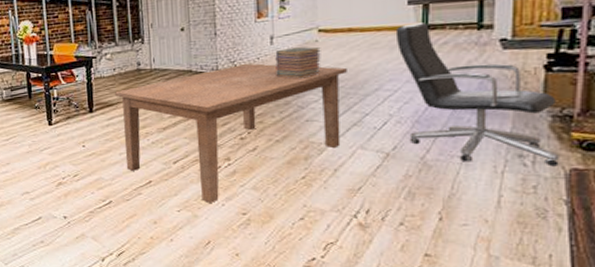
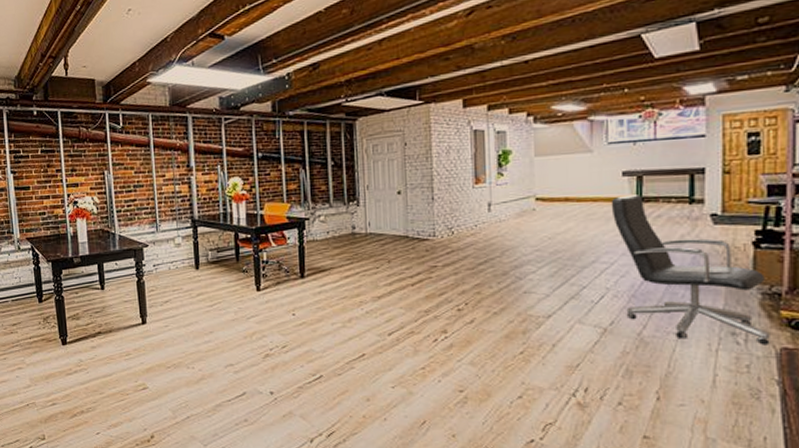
dining table: present [115,63,347,203] -> none [328,230,564,379]
book stack: present [275,46,321,79] -> none [493,214,539,248]

